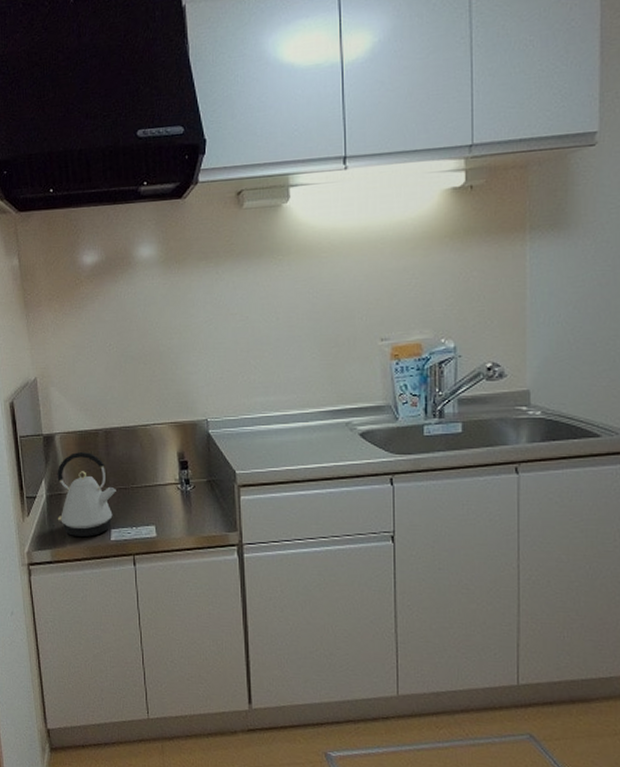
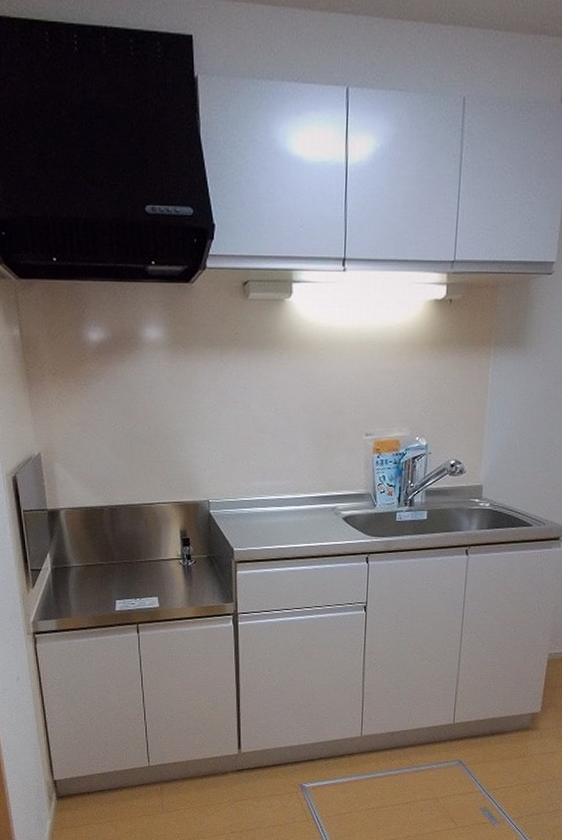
kettle: present [57,451,116,537] -> none [62,526,121,607]

